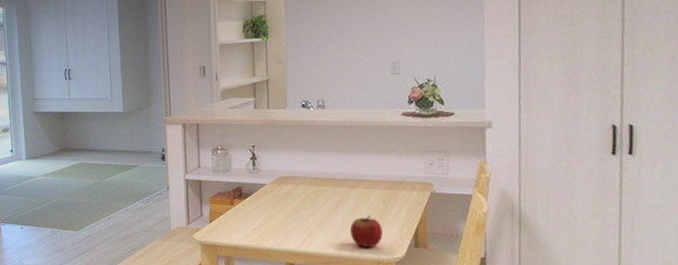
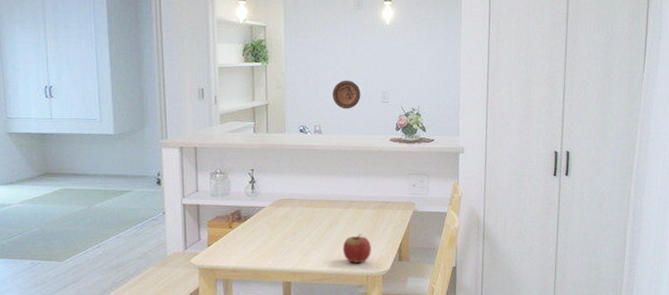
decorative plate: none [336,51,368,83] -> present [333,80,361,109]

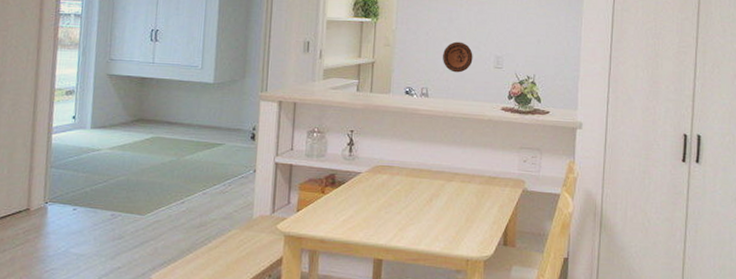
apple: present [342,234,371,263] -> none [441,211,474,244]

